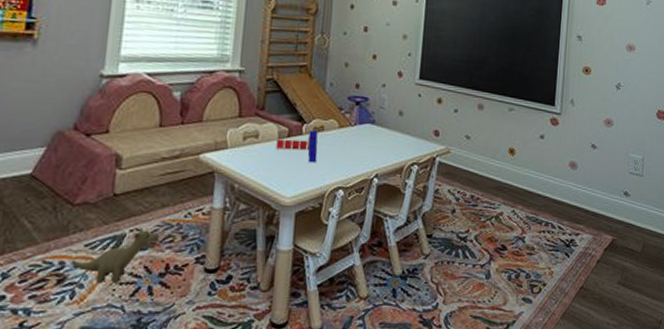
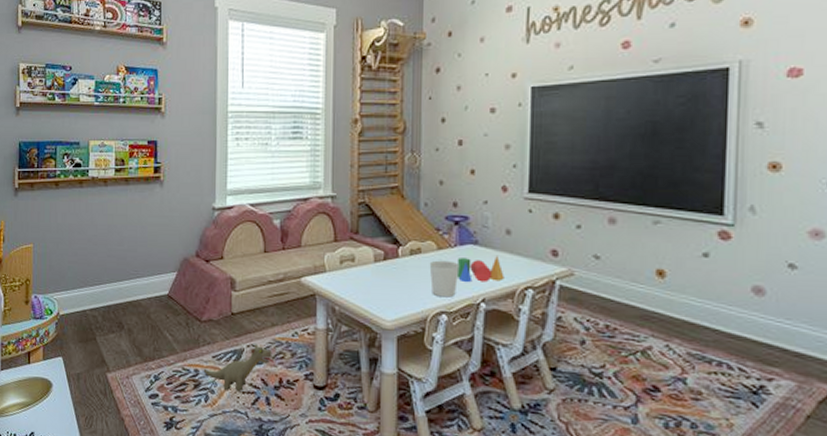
toy blocks: present [276,130,318,163] -> none [373,253,416,287]
dixie cup: none [330,138,358,174] -> present [429,260,460,298]
toy blocks: none [354,134,395,159] -> present [456,255,504,282]

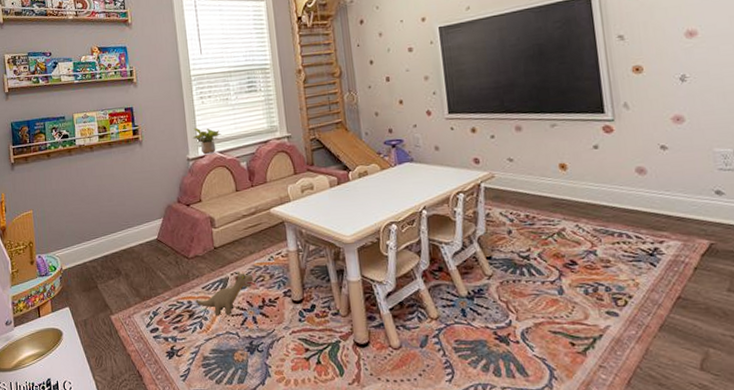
potted plant: none [221,173,256,206] -> present [192,128,222,155]
dixie cup: present [429,260,460,298] -> none [376,178,402,210]
toy blocks: present [456,255,504,282] -> none [399,168,439,194]

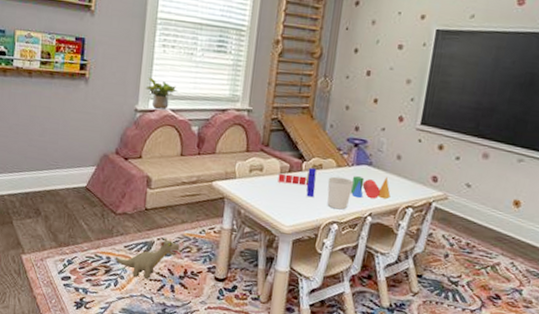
toy blocks: none [329,175,367,204] -> present [278,167,317,198]
dixie cup: none [376,178,402,210] -> present [327,176,354,210]
toy blocks: none [399,168,439,194] -> present [350,176,391,199]

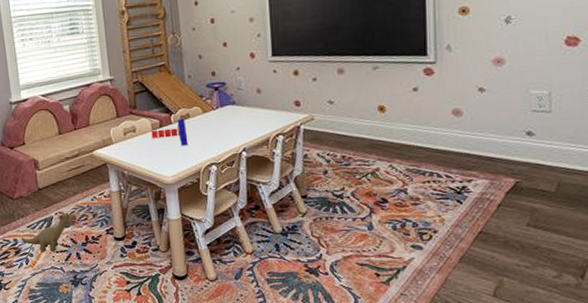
potted plant: present [145,77,178,110] -> none [14,71,44,98]
dixie cup: present [327,176,354,210] -> none [197,121,223,152]
toy blocks: present [350,176,391,199] -> none [220,111,259,137]

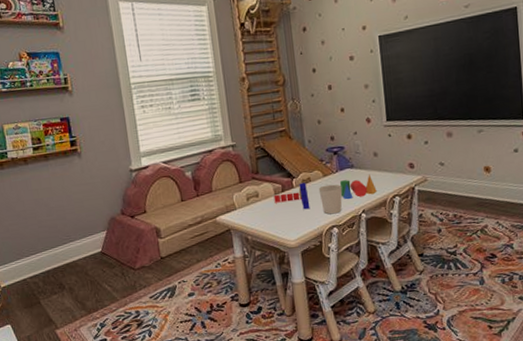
toy hippo: present [21,210,79,252] -> none [143,278,203,323]
dixie cup: none [197,121,223,152] -> present [318,184,343,215]
toy blocks: none [220,111,259,137] -> present [340,174,377,199]

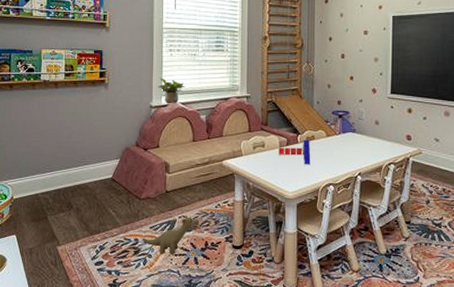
potted plant: none [134,138,165,166] -> present [157,78,186,104]
toy hippo: none [143,278,203,323] -> present [142,214,201,254]
dixie cup: present [318,184,343,215] -> none [320,145,343,173]
toy blocks: present [340,174,377,199] -> none [340,140,374,160]

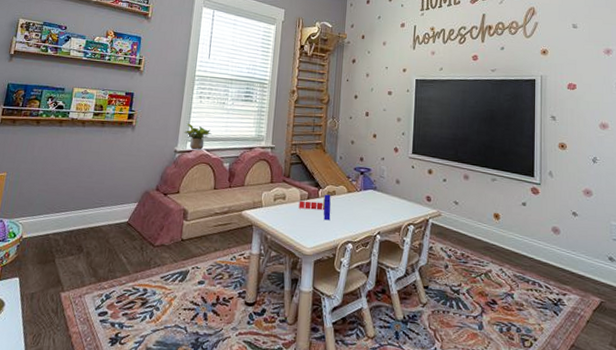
toy hippo: present [142,214,201,254] -> none [151,265,214,308]

